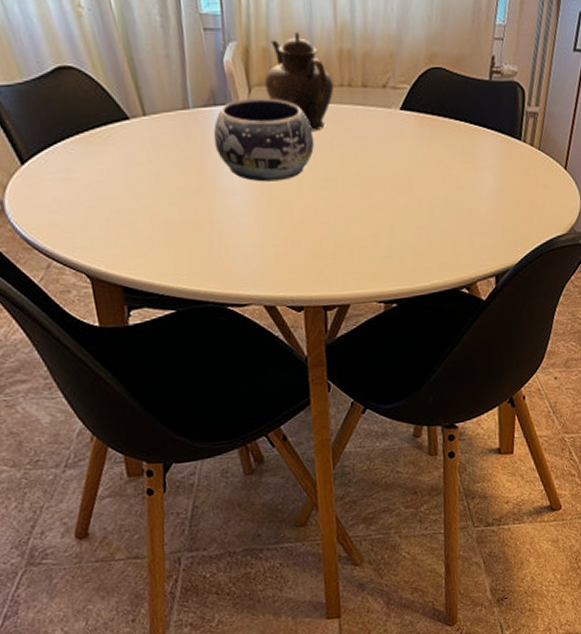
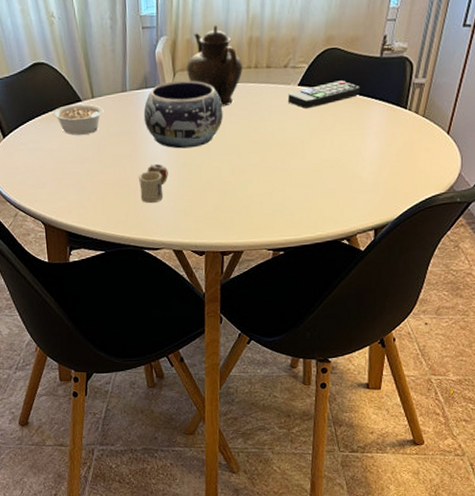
legume: none [90,122,161,163] -> present [52,103,104,135]
mug: none [213,199,252,250] -> present [139,163,168,204]
remote control: none [389,105,470,137] -> present [287,80,360,108]

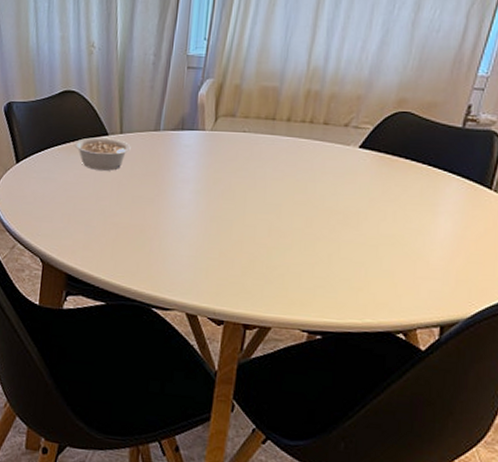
mug: present [139,163,168,204] -> none [157,212,194,257]
decorative bowl: present [143,80,223,149] -> none [174,126,267,201]
teapot: present [187,25,243,107] -> none [231,73,296,160]
remote control: present [287,80,360,108] -> none [344,148,434,174]

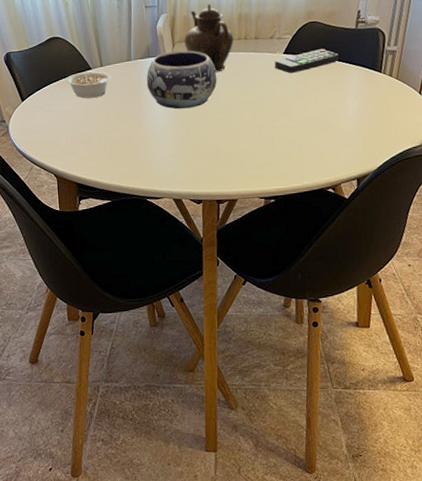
decorative bowl: none [174,126,267,201] -> present [146,50,217,109]
teapot: none [231,73,296,160] -> present [184,3,234,73]
remote control: none [344,148,434,174] -> present [274,49,339,73]

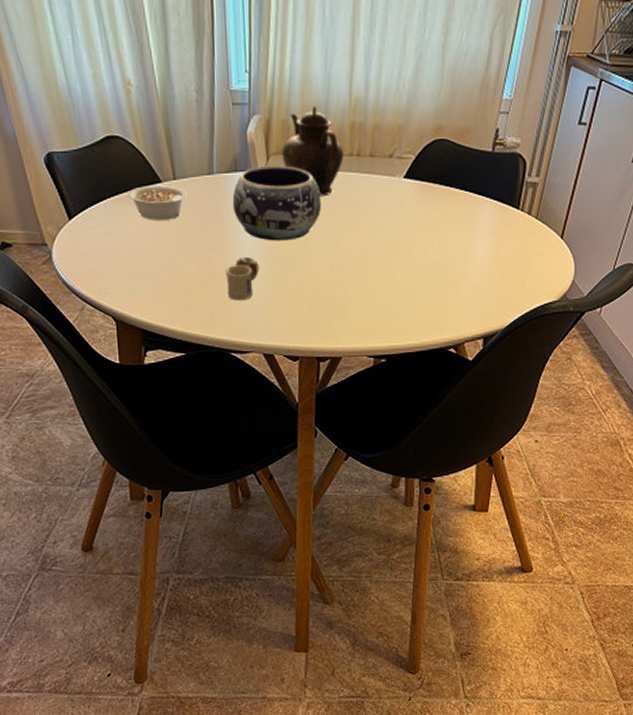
mug: none [142,122,169,158] -> present [226,256,259,301]
remote control: present [274,49,339,73] -> none [392,175,470,203]

